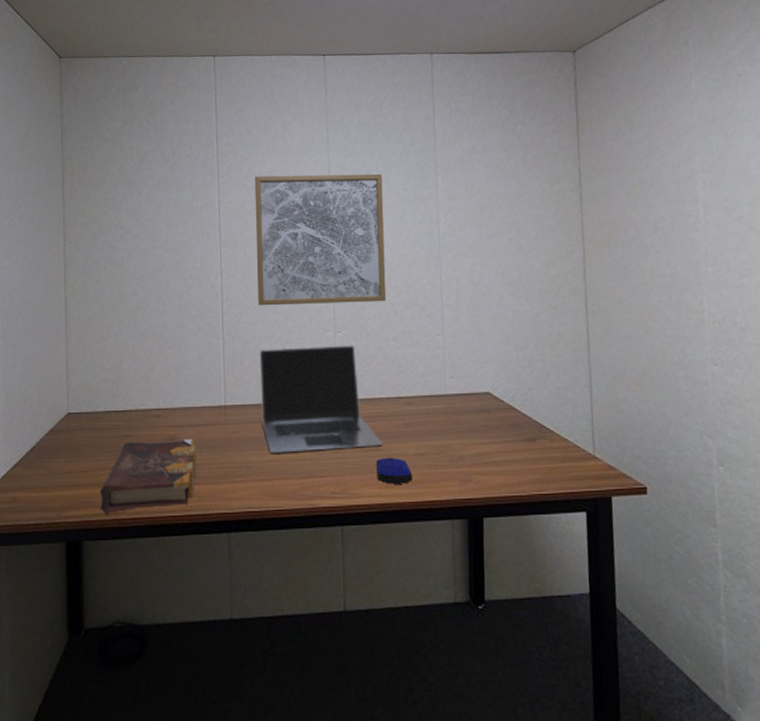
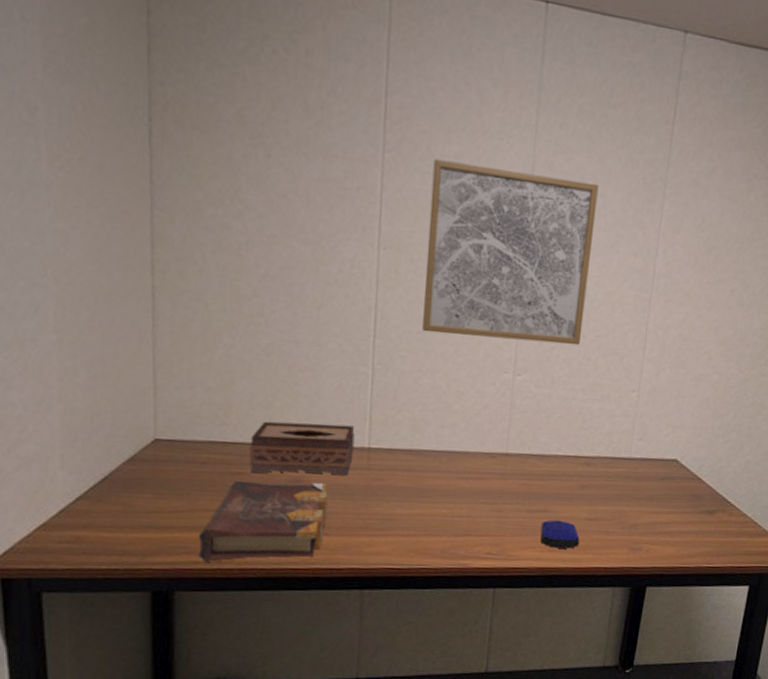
tissue box: none [135,388,214,435] -> present [249,421,355,476]
laptop: present [259,345,383,453] -> none [413,385,553,508]

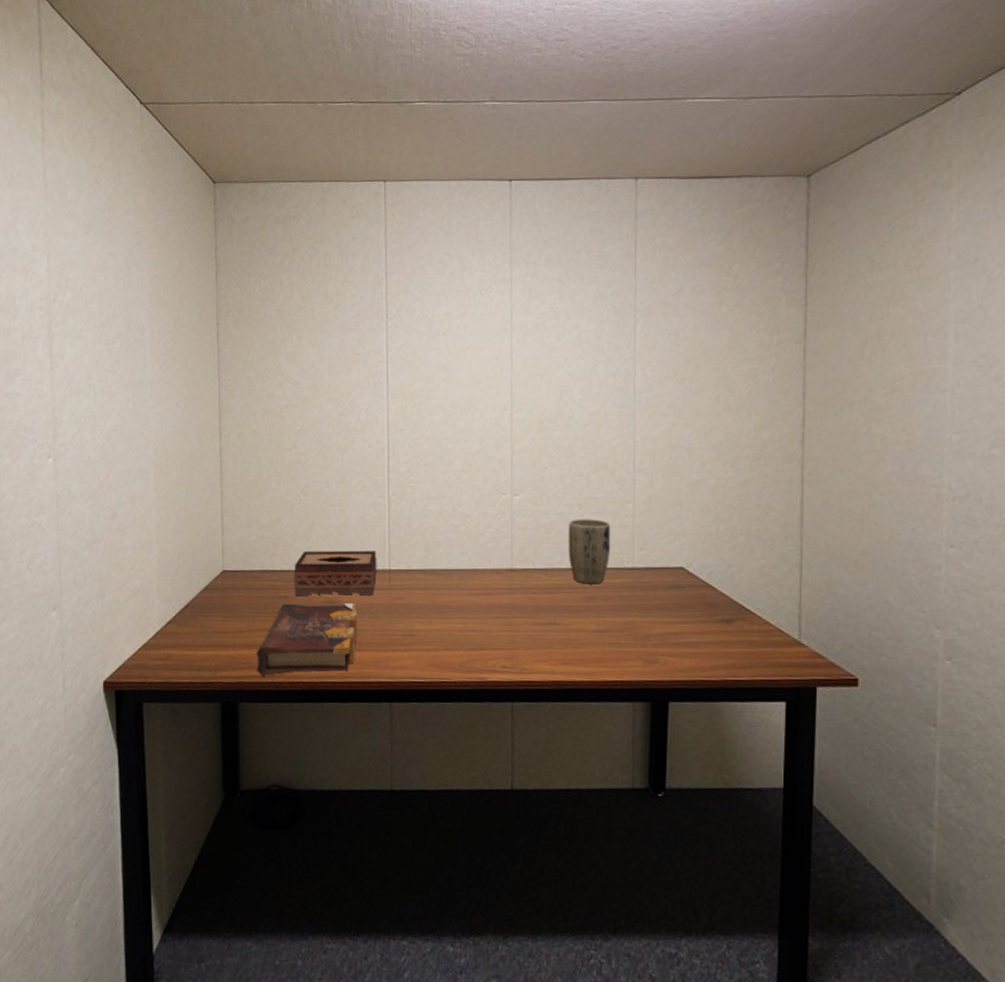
wall art: present [422,159,599,346] -> none [427,318,572,464]
computer mouse: present [540,519,580,549] -> none [552,632,591,662]
plant pot: none [566,404,613,473] -> present [568,519,611,584]

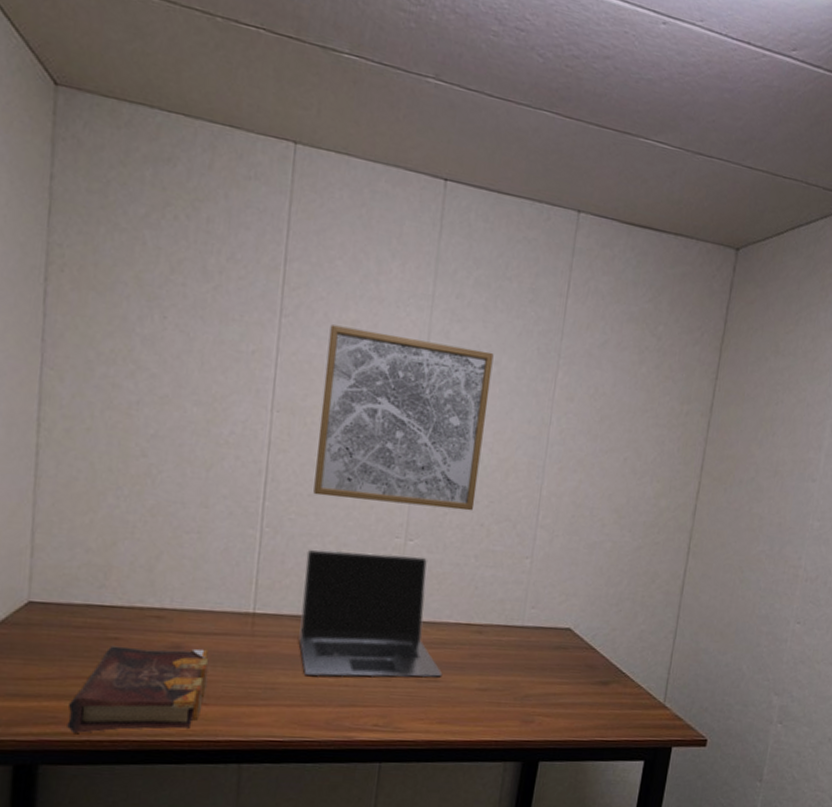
tissue box: present [293,550,377,597] -> none [127,584,240,642]
wall art: none [427,318,572,464] -> present [313,324,494,511]
laptop: none [427,509,561,623] -> present [299,549,443,677]
plant pot: present [568,519,611,584] -> none [458,571,506,641]

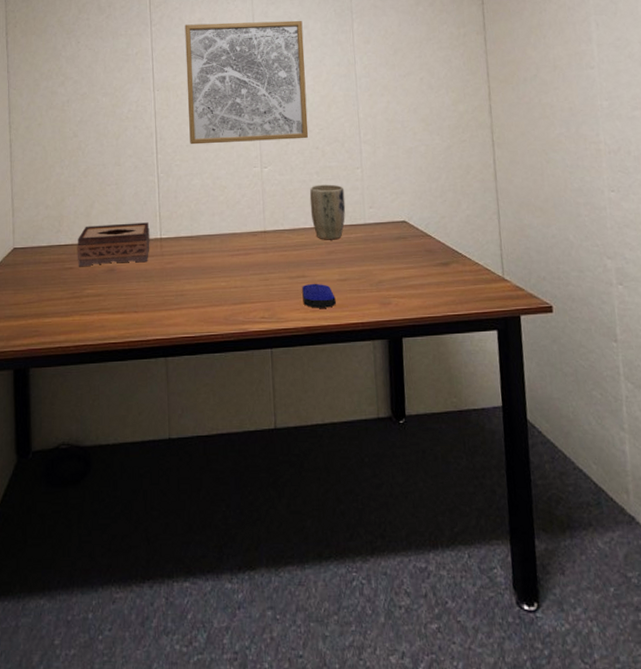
book: present [67,645,209,733] -> none [45,269,135,342]
tissue box: none [127,584,240,642] -> present [77,222,150,267]
laptop: present [299,549,443,677] -> none [192,179,308,282]
computer mouse: none [429,690,470,721] -> present [302,283,336,308]
plant pot: none [458,571,506,641] -> present [309,184,346,240]

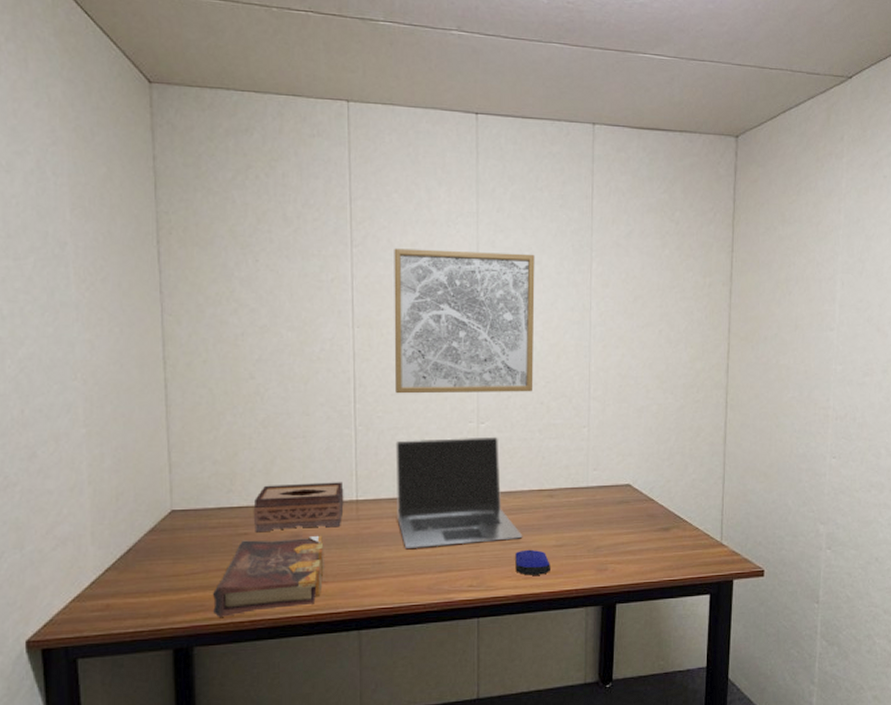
book: none [45,269,135,342] -> present [213,535,324,617]
laptop: none [192,179,308,282] -> present [395,436,523,548]
plant pot: present [309,184,346,240] -> none [530,443,568,504]

